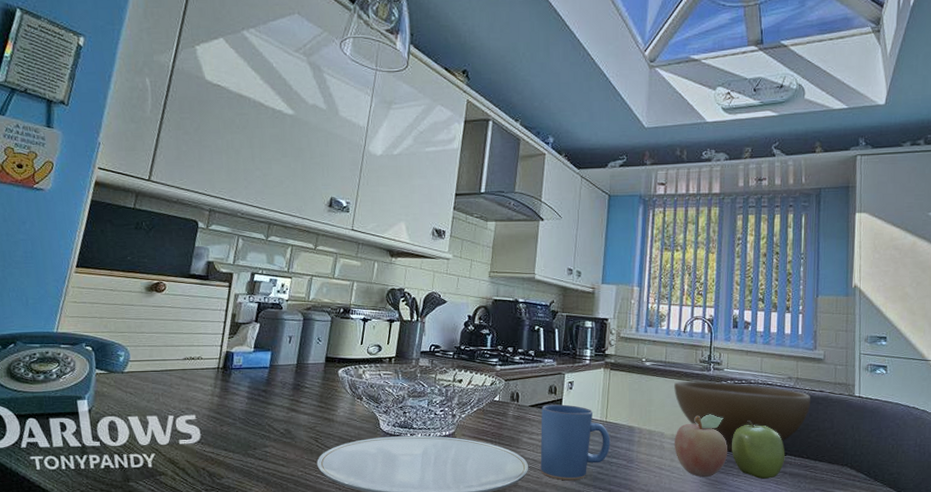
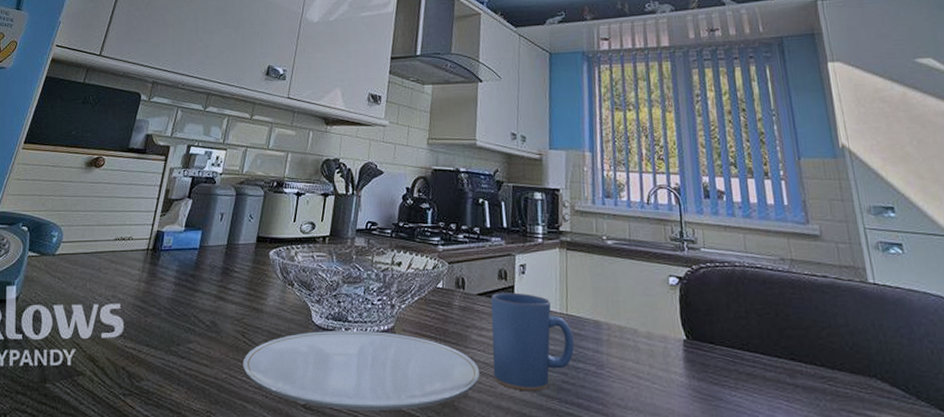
bowl: present [674,380,811,452] -> none [643,263,814,356]
fruit: present [675,414,728,478] -> none [651,305,720,391]
fruit: present [732,420,785,479] -> none [722,313,794,394]

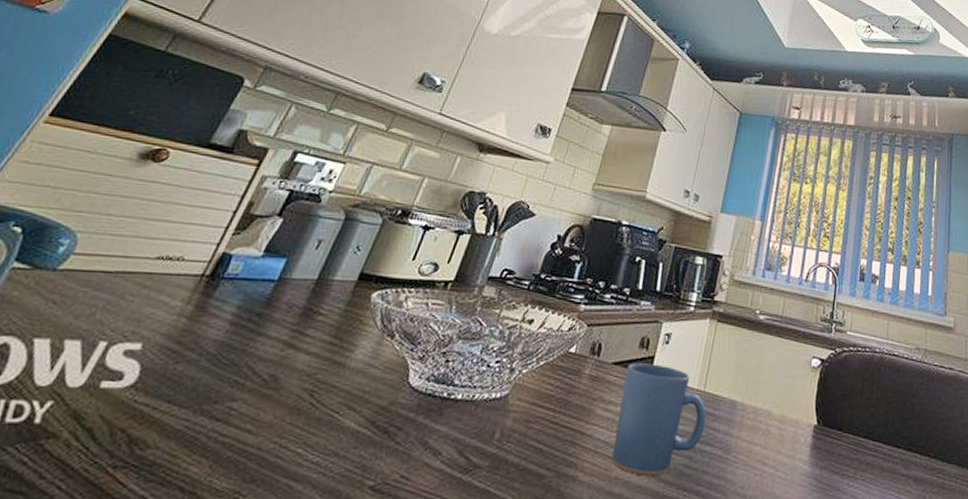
plate: present [243,330,480,410] -> none [300,395,598,495]

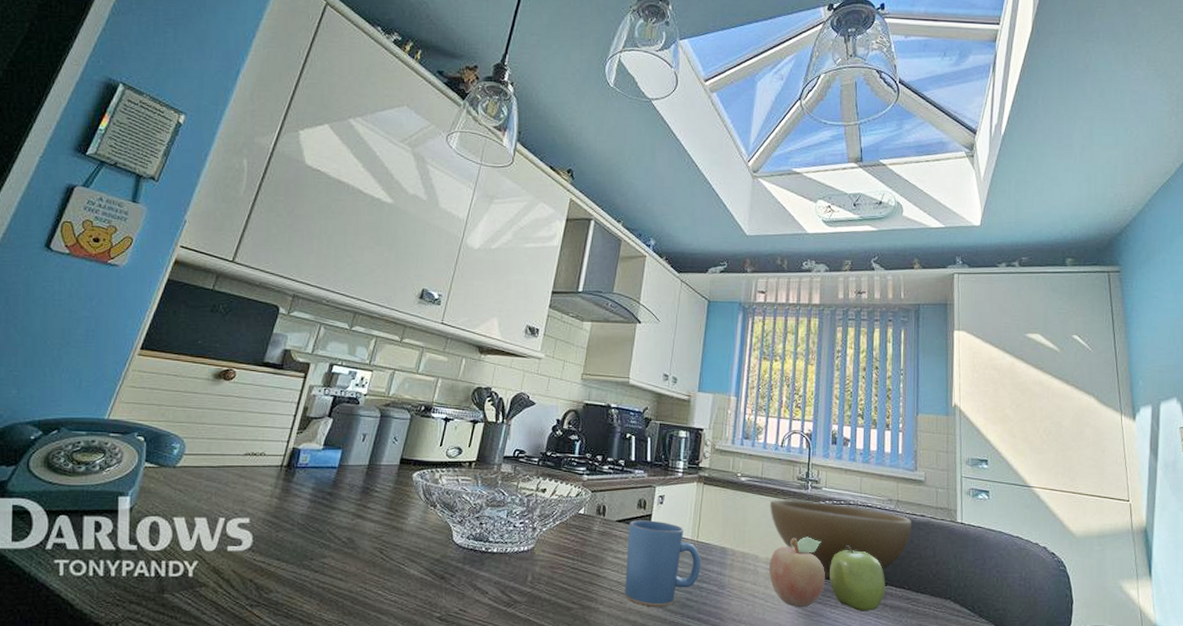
fruit: none [782,390,845,480] -> present [769,537,826,608]
bowl: none [788,343,940,444] -> present [770,499,912,580]
fruit: none [849,400,910,485] -> present [829,544,886,612]

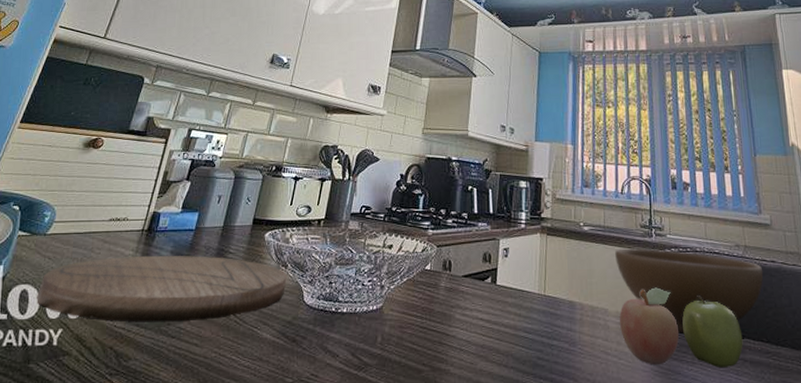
cutting board: none [169,491,436,557] -> present [37,255,287,322]
mug: present [624,520,701,607] -> none [474,274,550,368]

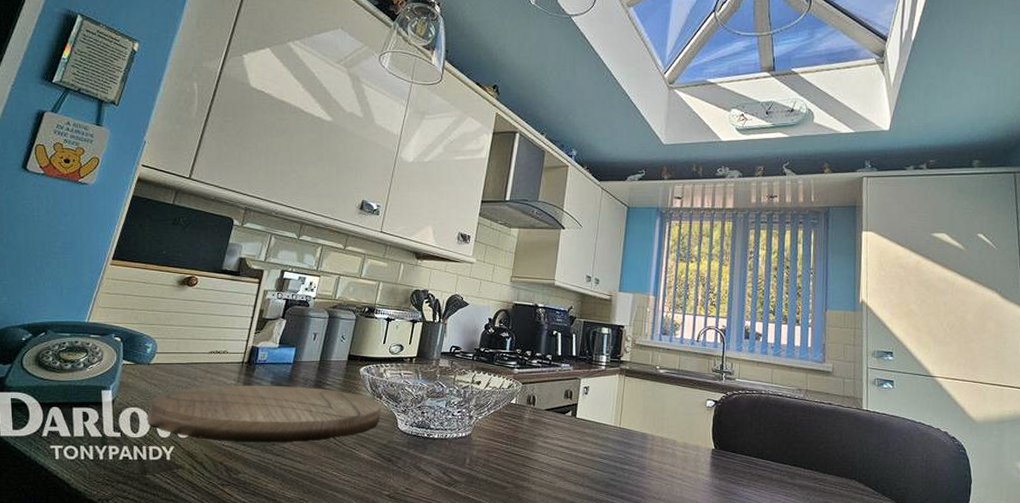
bowl: present [615,248,764,334] -> none [687,389,820,462]
fruit: present [620,287,680,366] -> none [686,423,739,487]
fruit: present [682,294,743,369] -> none [742,430,795,491]

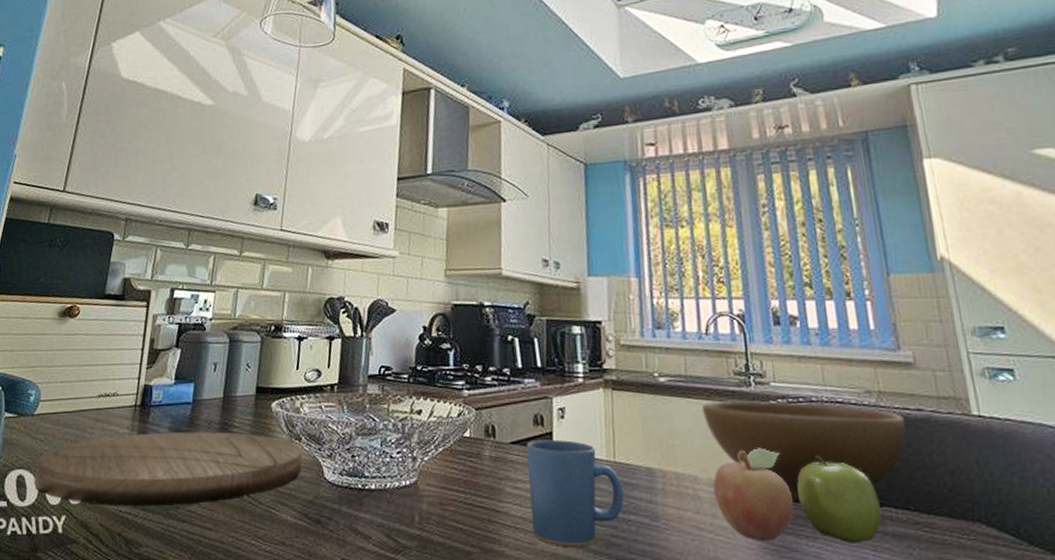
mug: none [554,409,624,486] -> present [526,439,625,548]
fruit: none [686,423,739,487] -> present [713,447,794,542]
bowl: none [687,389,820,462] -> present [702,400,907,503]
fruit: none [742,430,795,491] -> present [796,454,882,544]

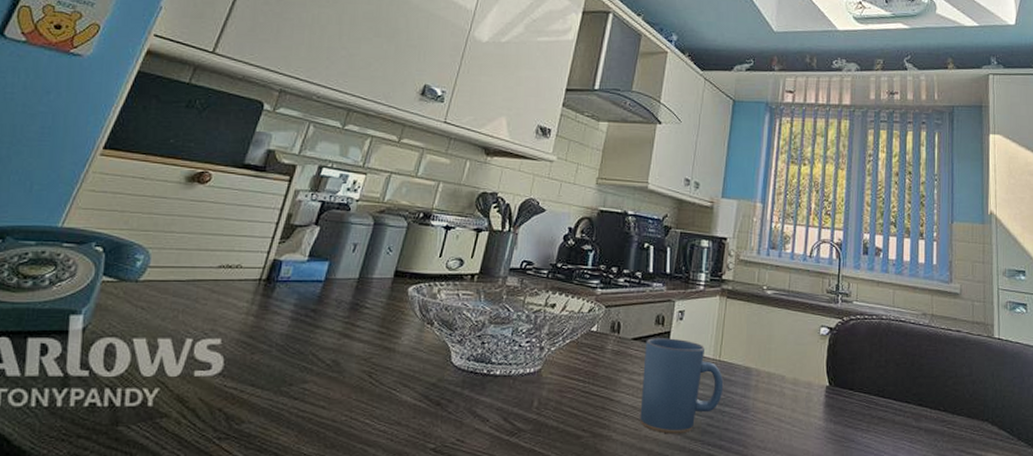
cutting board: present [34,431,303,506] -> none [127,308,433,382]
bowl: present [702,400,907,503] -> none [798,314,948,401]
fruit: present [713,447,794,542] -> none [796,355,857,433]
fruit: present [796,454,882,544] -> none [861,362,920,436]

